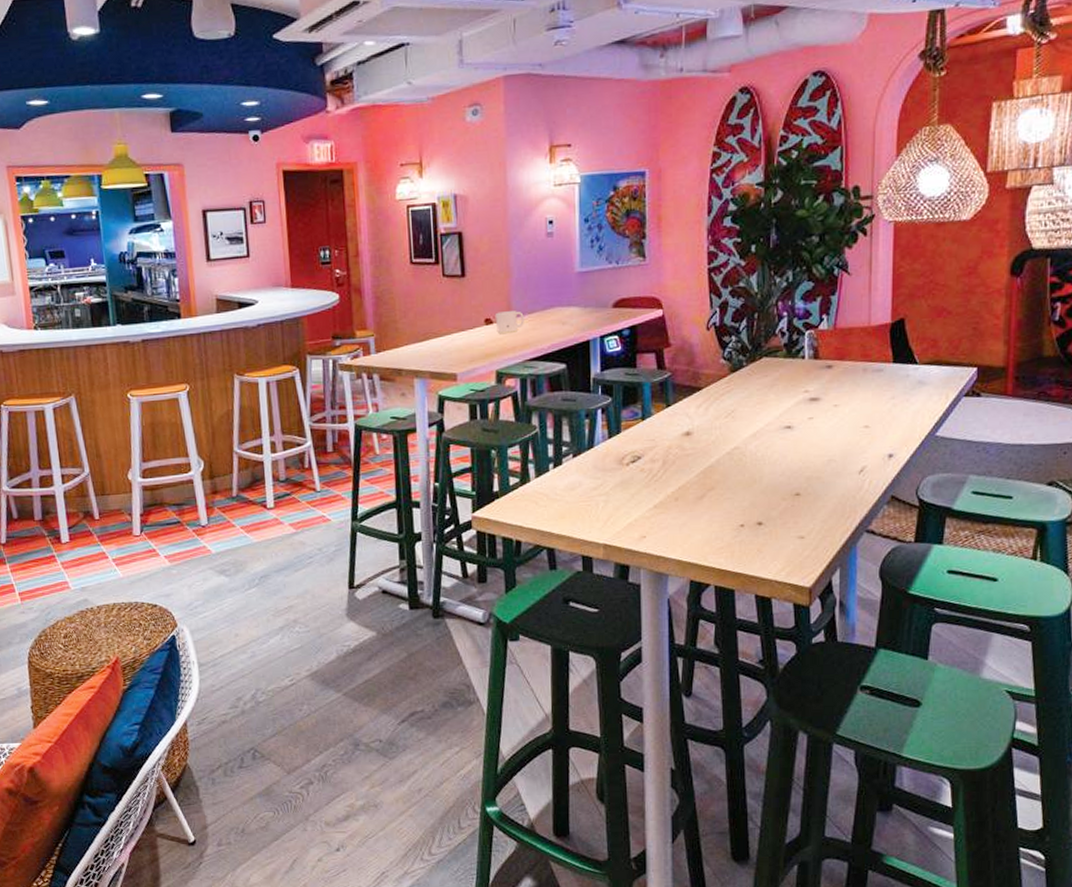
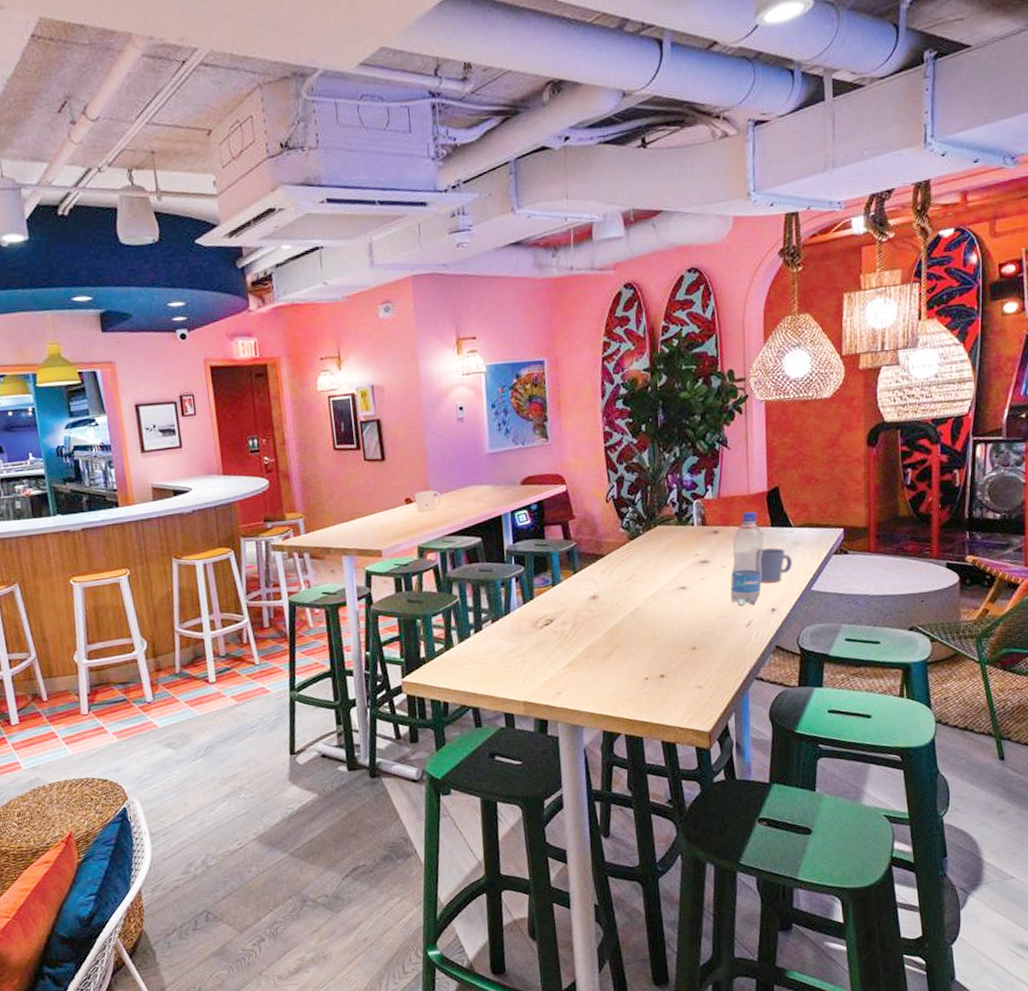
bottle: none [842,345,883,450] -> present [730,511,764,606]
mug: none [877,387,915,426] -> present [759,548,792,583]

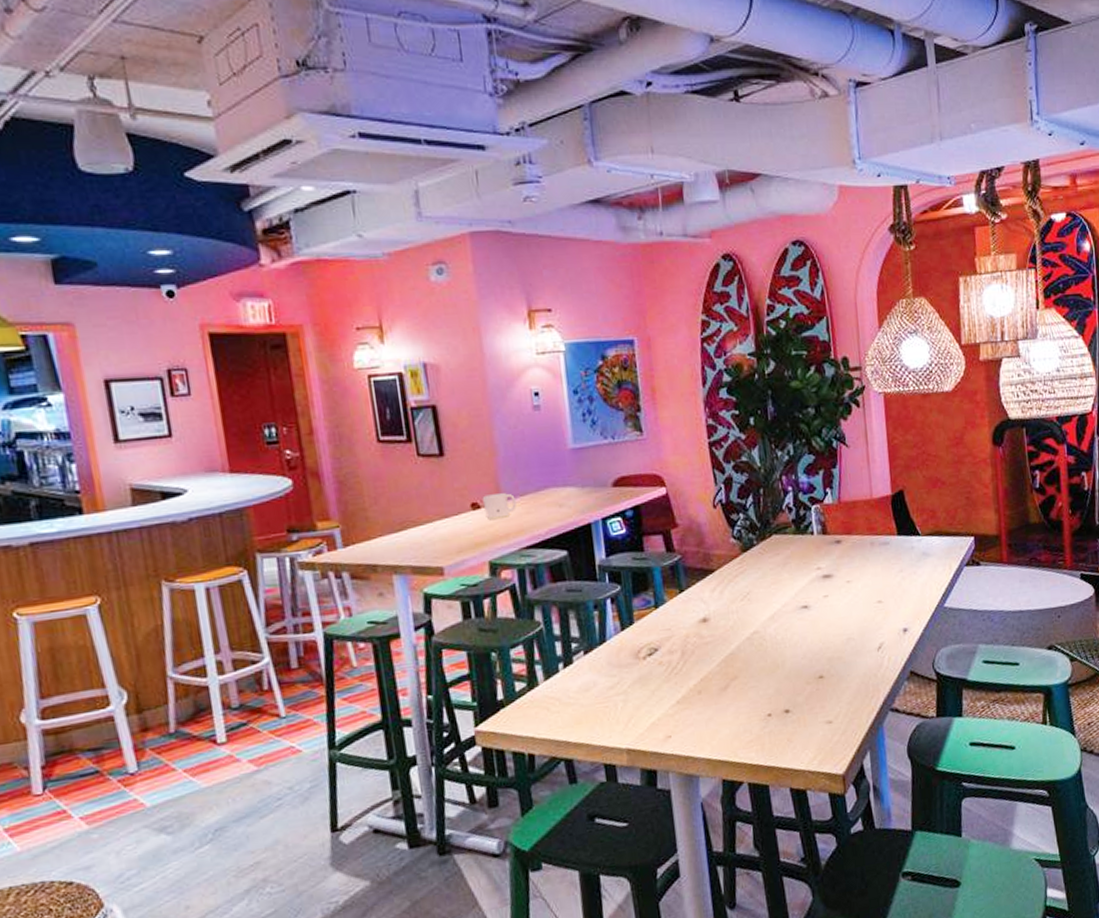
bottle: present [730,511,764,606] -> none [857,518,891,627]
mug: present [759,548,792,583] -> none [887,559,923,600]

